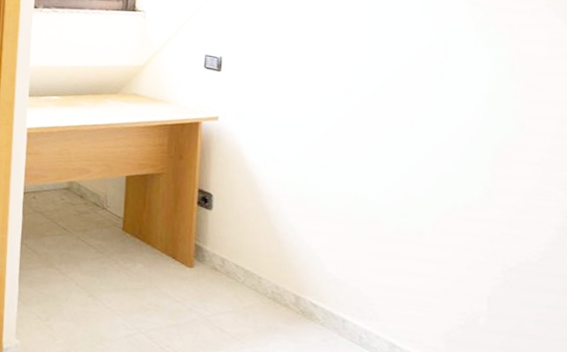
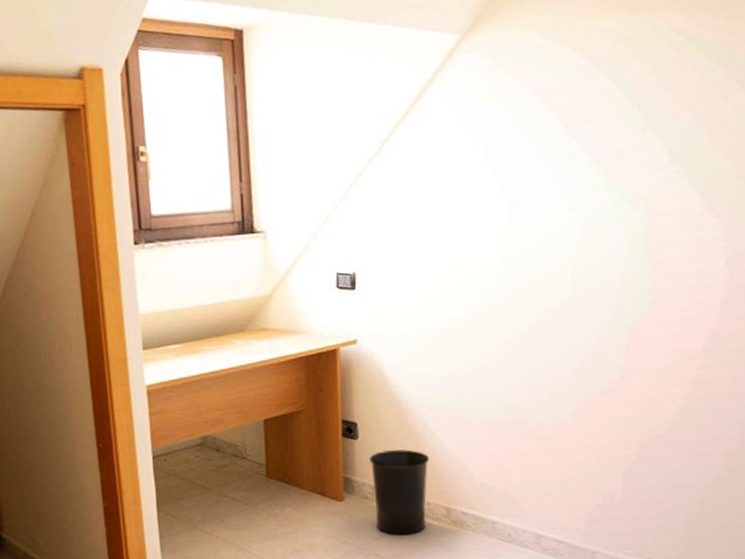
waste bin: none [222,226,282,316] -> present [369,449,430,536]

